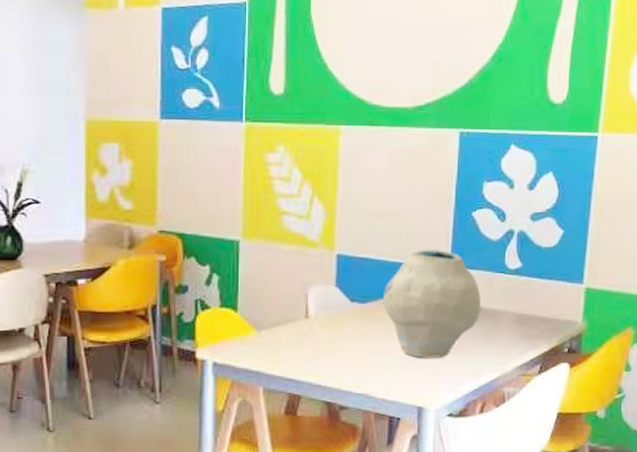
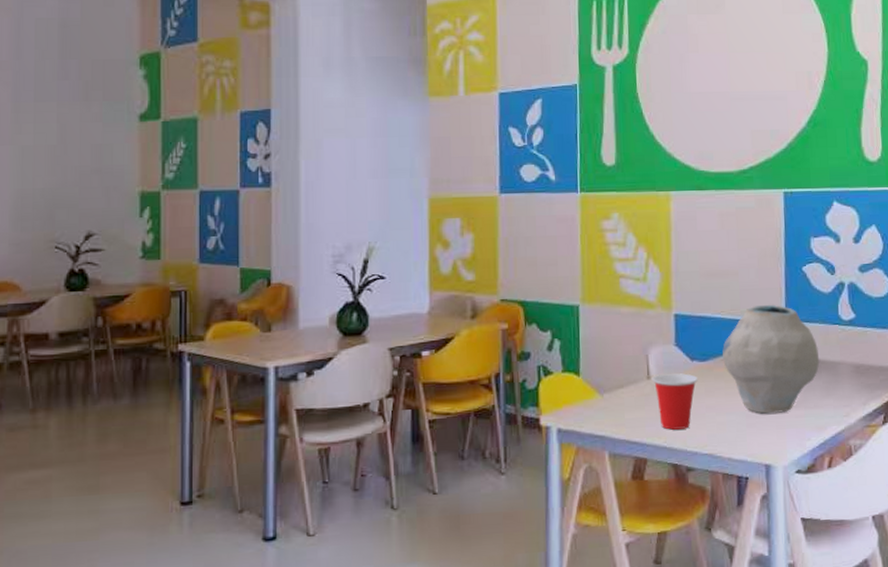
cup: none [310,314,357,369] -> present [651,373,698,430]

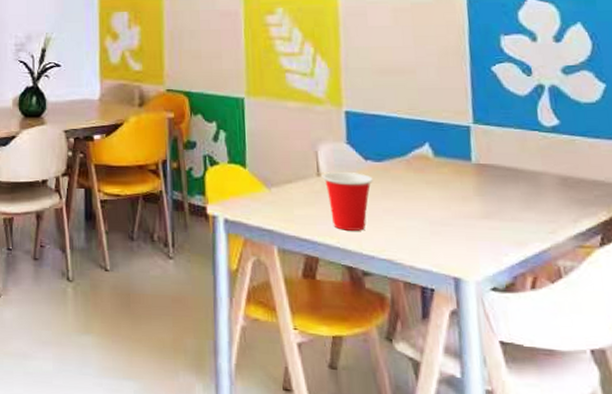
vase: present [722,304,820,414] -> none [399,105,517,223]

